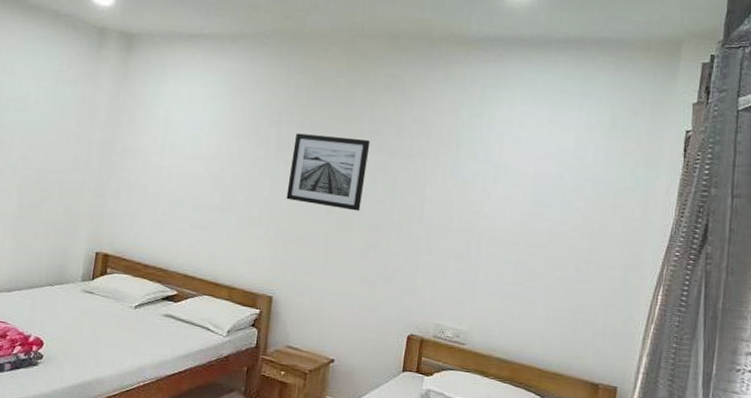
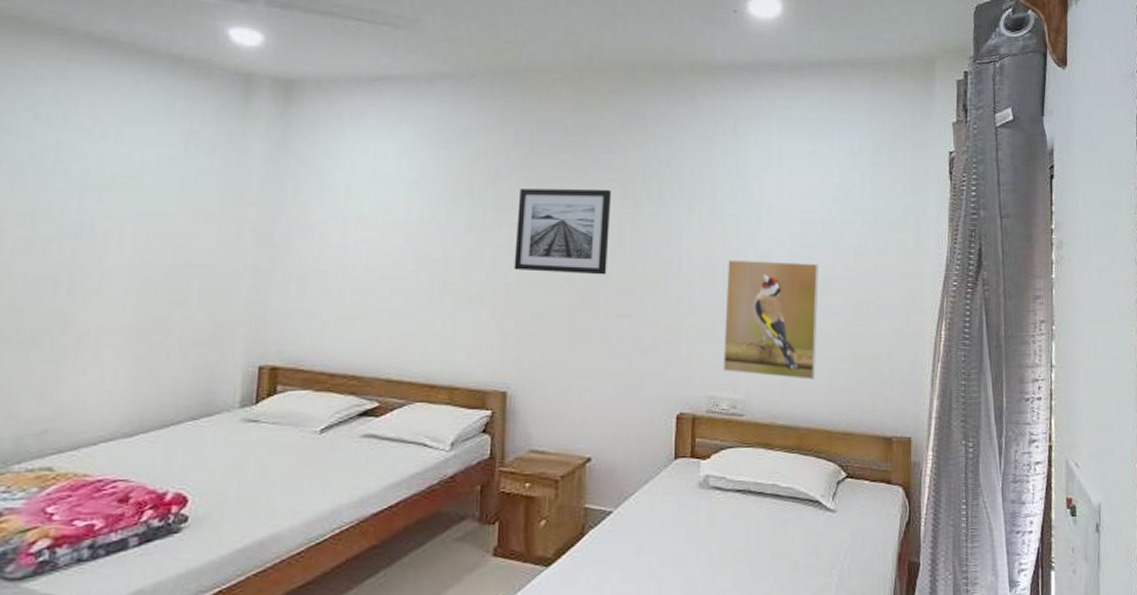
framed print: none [450,209,546,323] -> present [722,259,819,380]

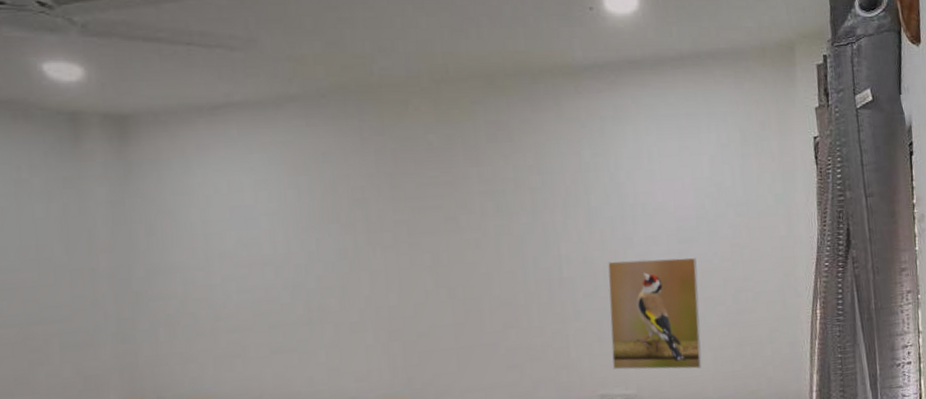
wall art: present [514,188,612,275] -> none [388,202,489,293]

